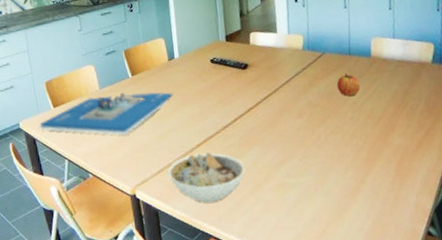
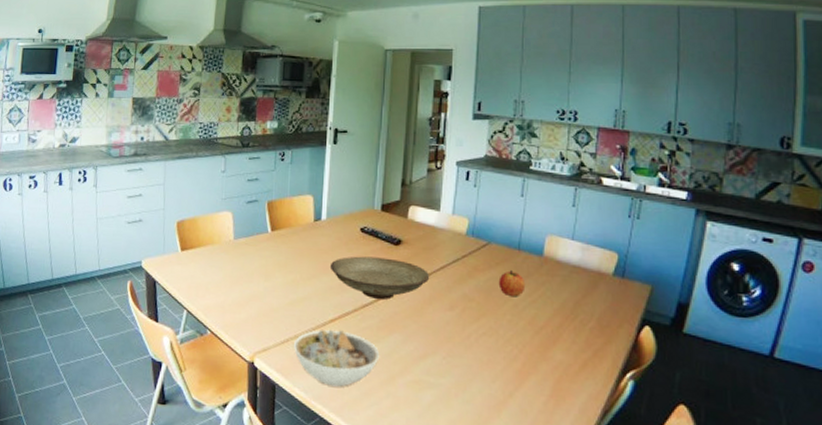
architectural model: present [40,92,173,135] -> none [163,247,313,295]
decorative bowl: none [188,81,278,120] -> present [329,256,430,300]

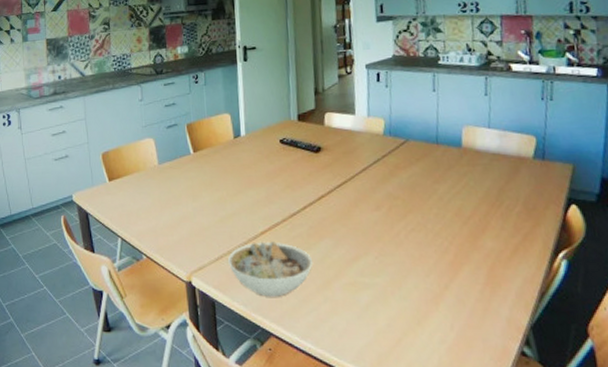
decorative bowl: present [329,256,430,300] -> none [254,166,353,207]
apple: present [498,269,526,297] -> none [420,163,448,191]

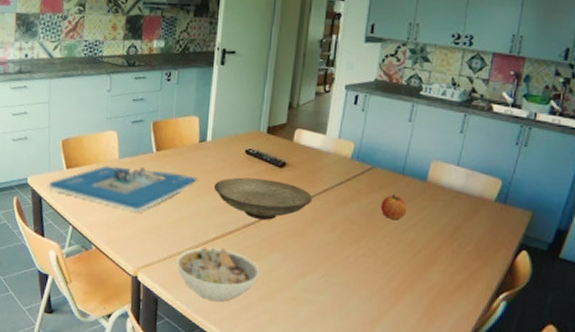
architectural model: none [93,170,237,216] -> present [48,166,198,213]
decorative bowl: none [254,166,353,207] -> present [213,177,313,220]
apple: none [420,163,448,191] -> present [380,193,407,221]

